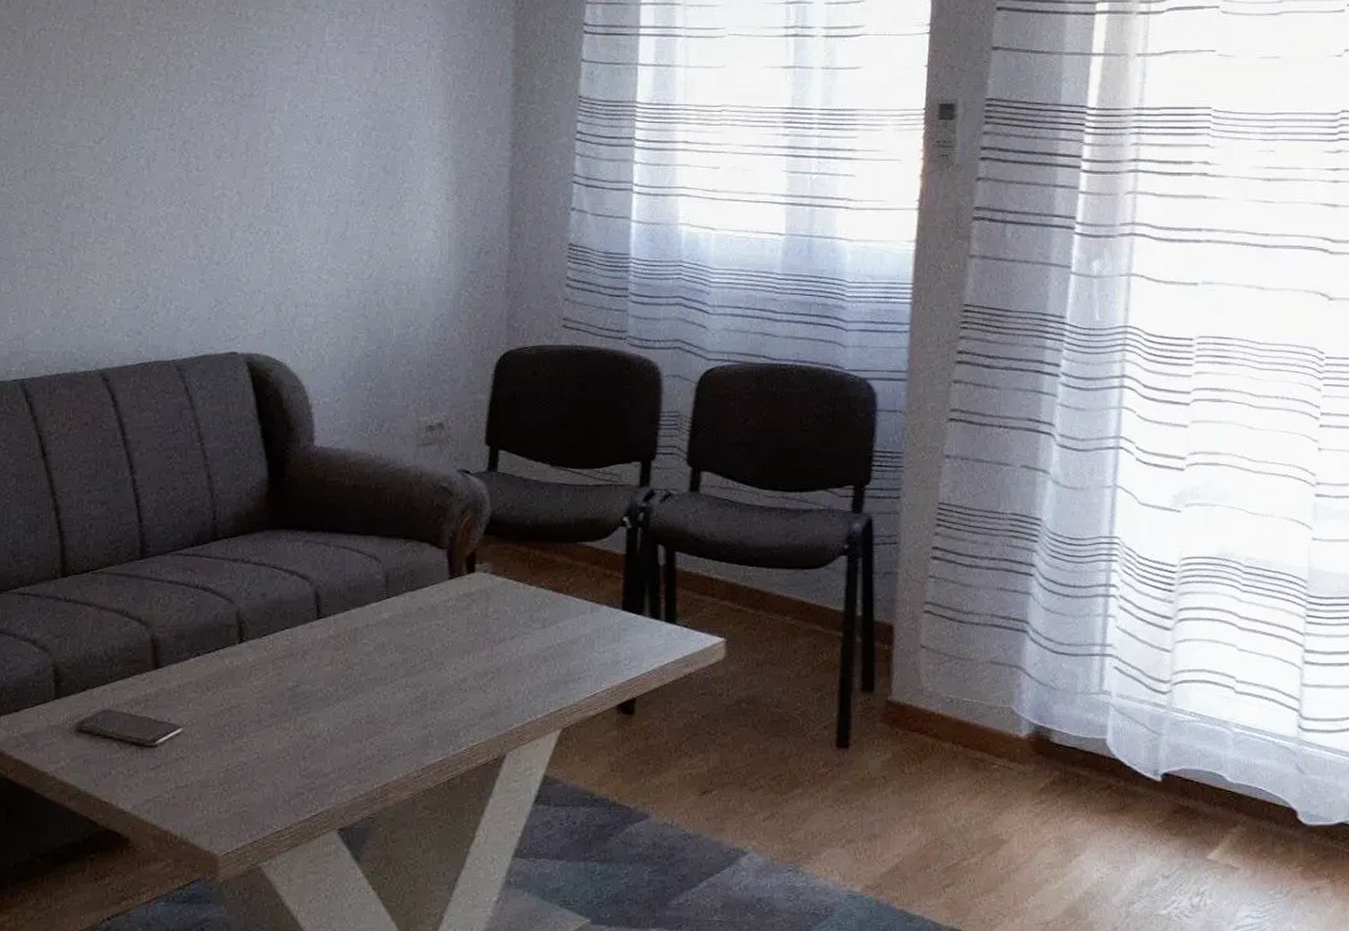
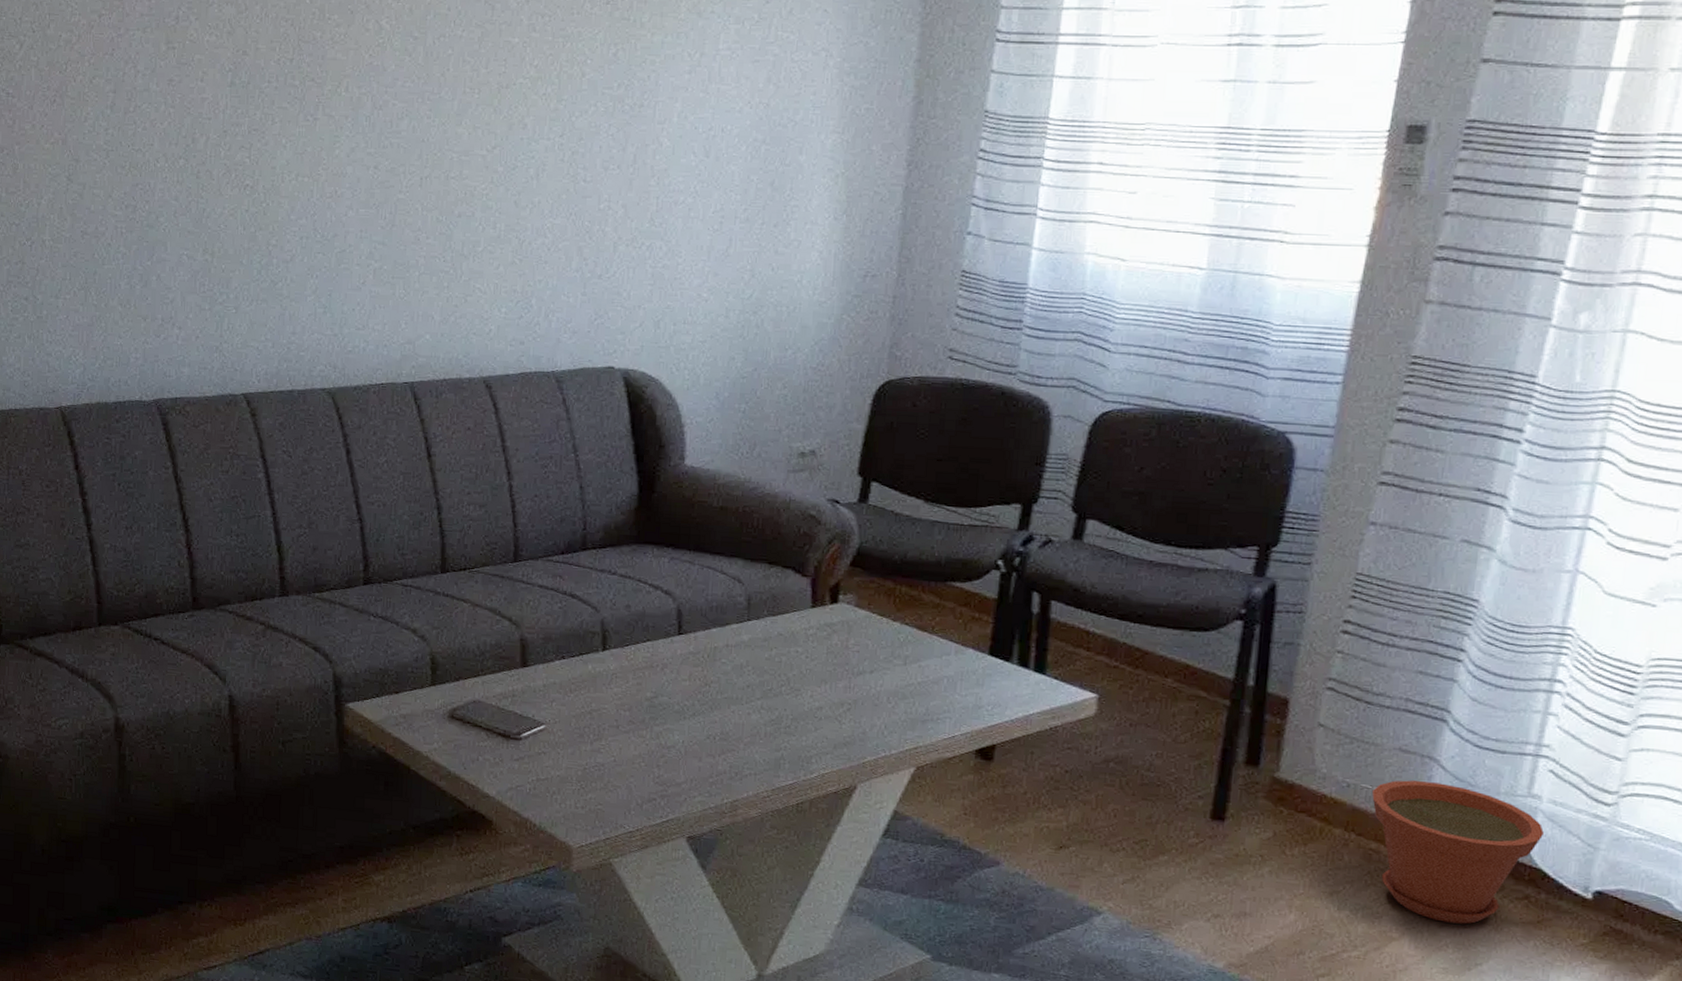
plant pot: none [973,689,1117,820] -> present [1372,780,1545,924]

